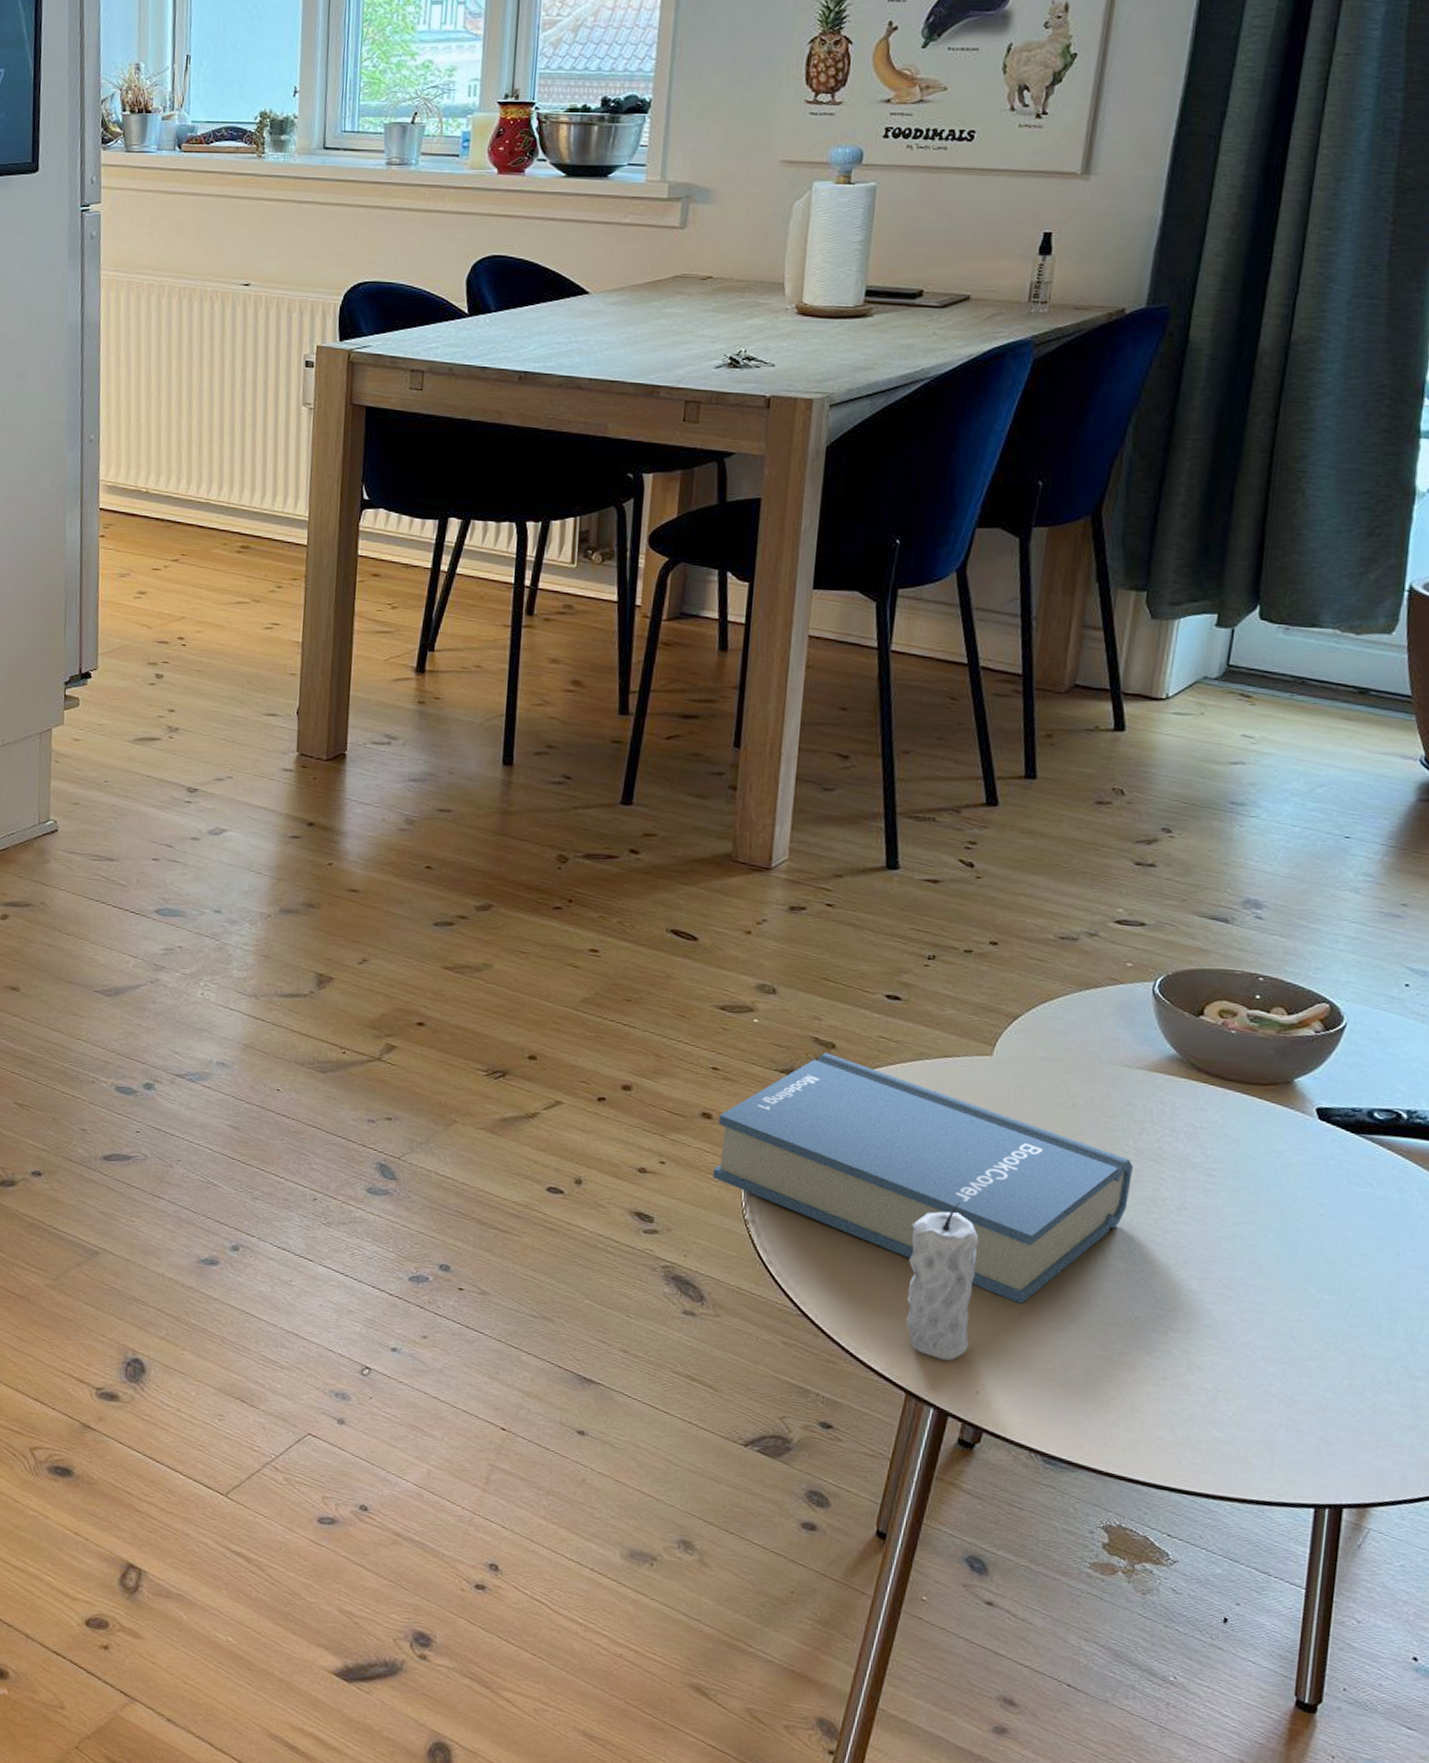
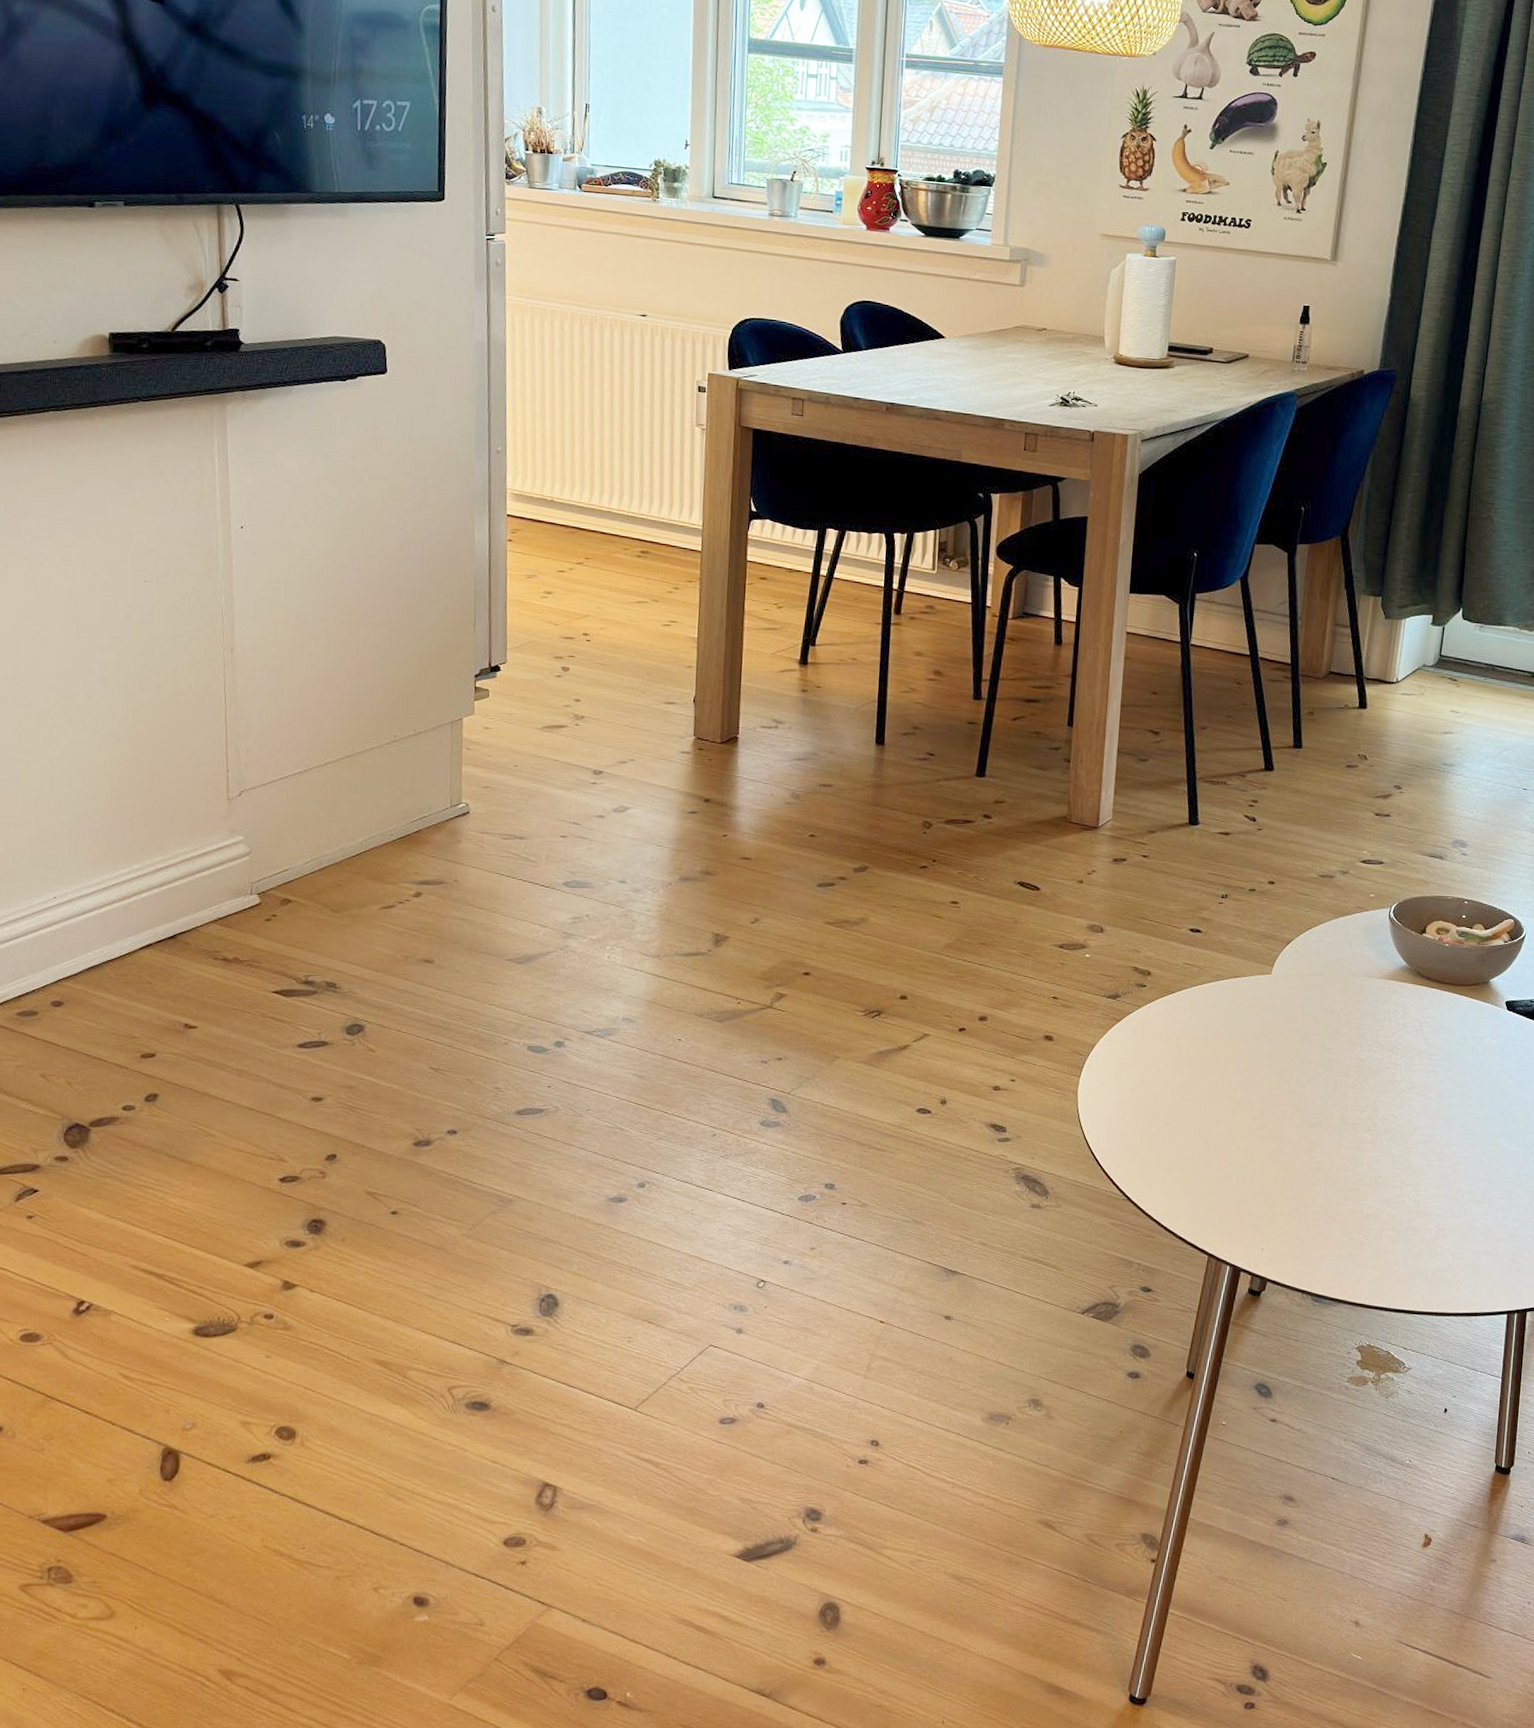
hardback book: present [713,1052,1133,1305] -> none [1054,979,1376,1175]
candle: present [905,1200,979,1361] -> none [1207,1094,1263,1226]

